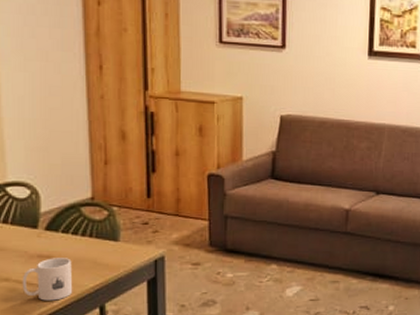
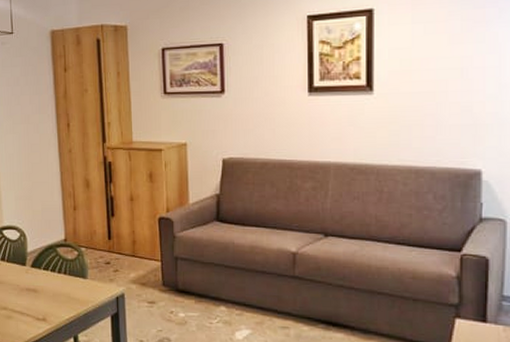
mug: present [22,258,73,301] -> none [16,291,53,329]

